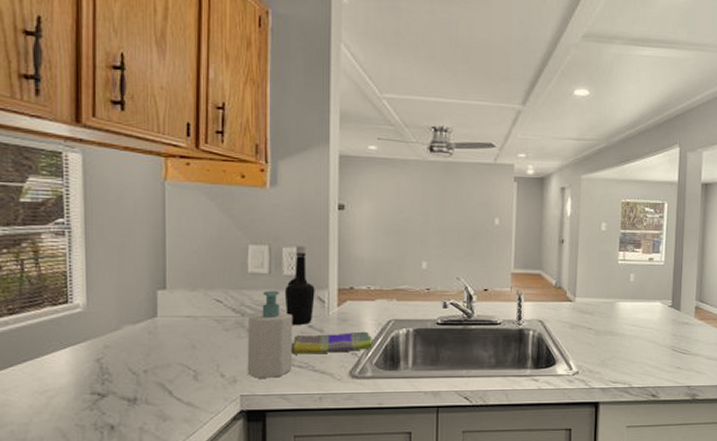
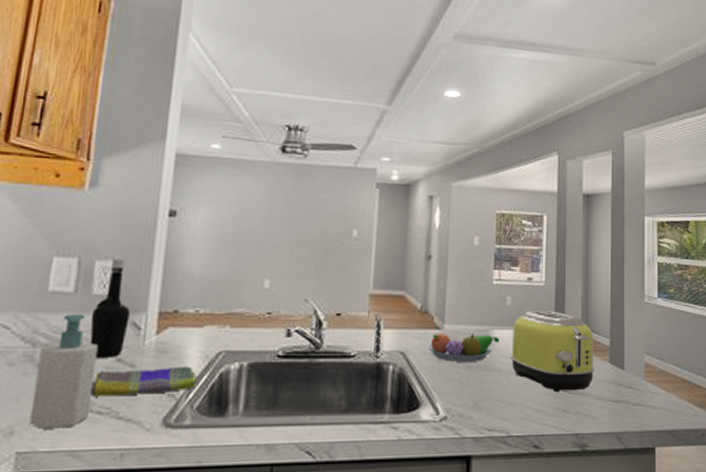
fruit bowl: none [562,305,624,328] -> present [428,333,500,362]
toaster: none [633,286,707,353] -> present [511,310,595,393]

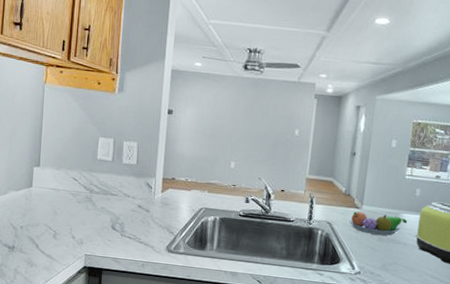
soap bottle: present [29,313,99,431] -> none [91,174,127,244]
bottle: present [89,259,131,358] -> none [122,141,146,205]
dish towel: present [90,366,197,397] -> none [124,211,187,231]

